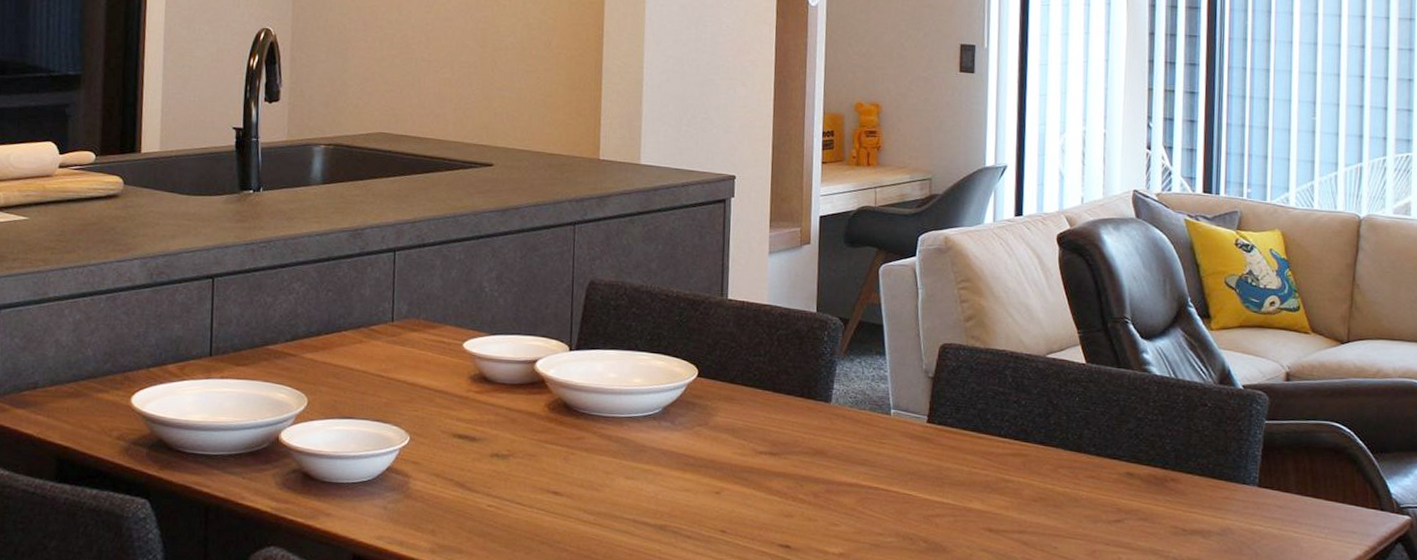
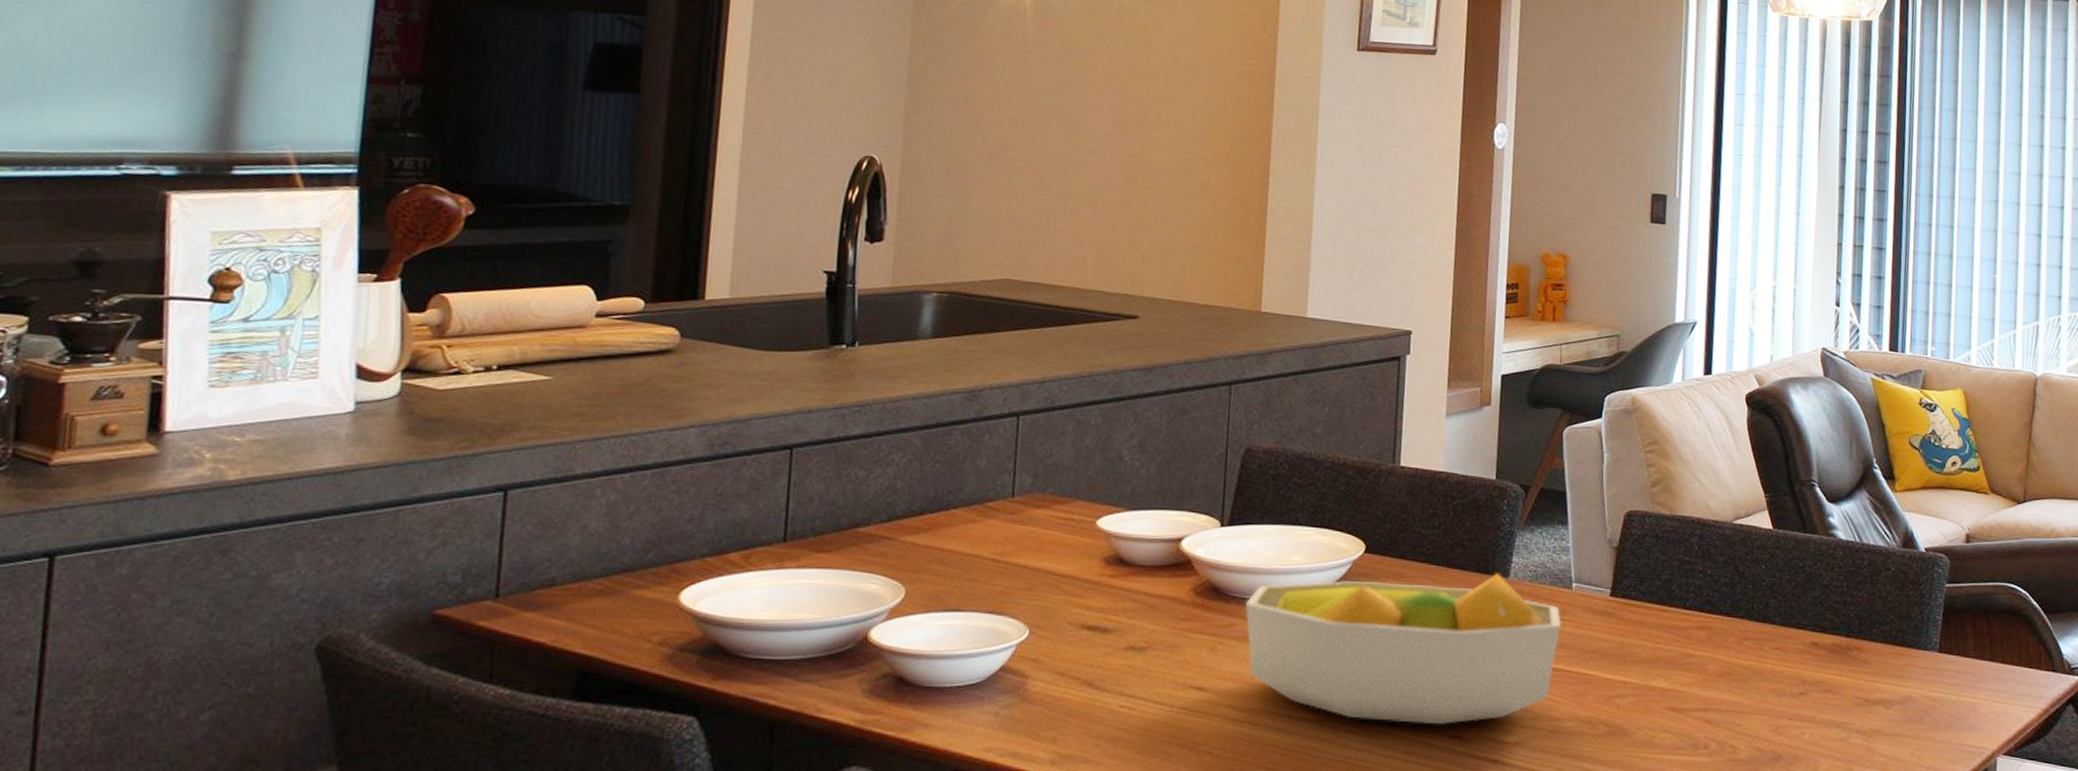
fruit bowl: none [592,399,881,535] -> present [1245,574,1561,725]

